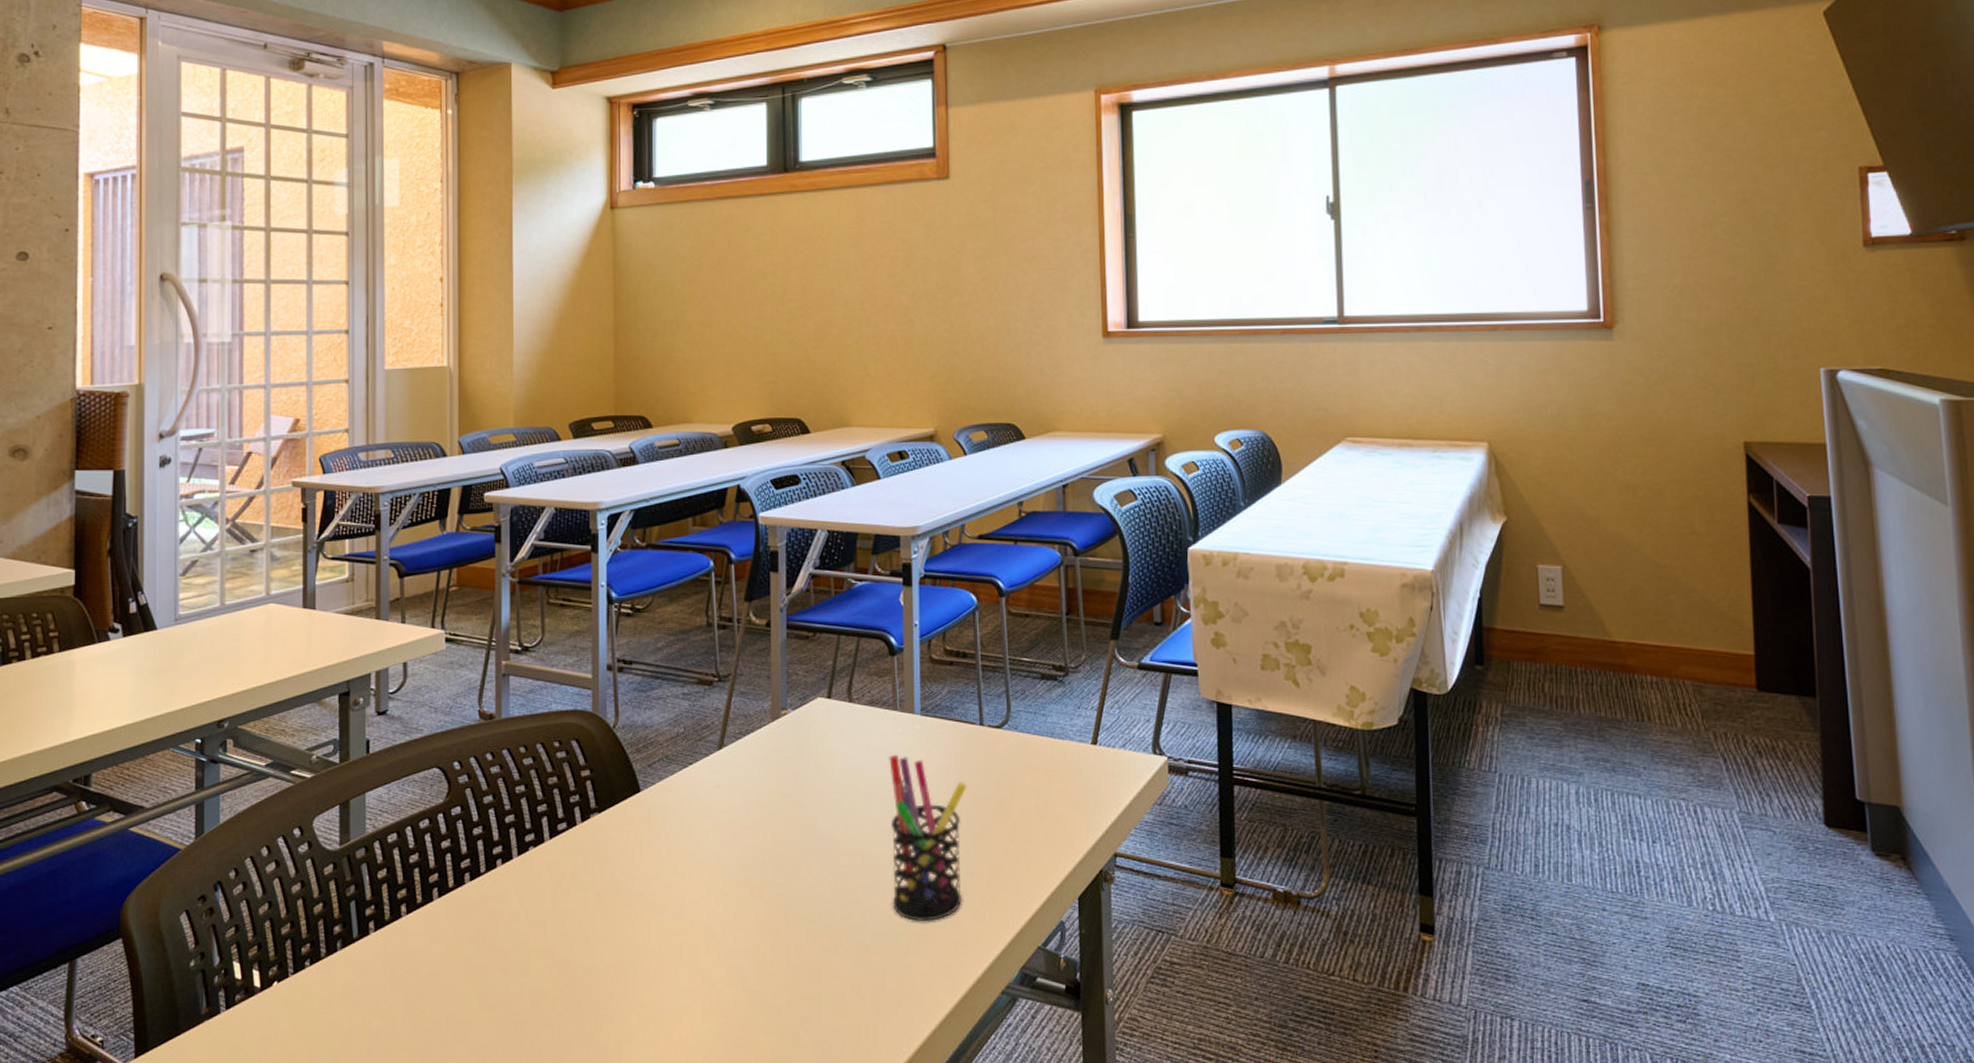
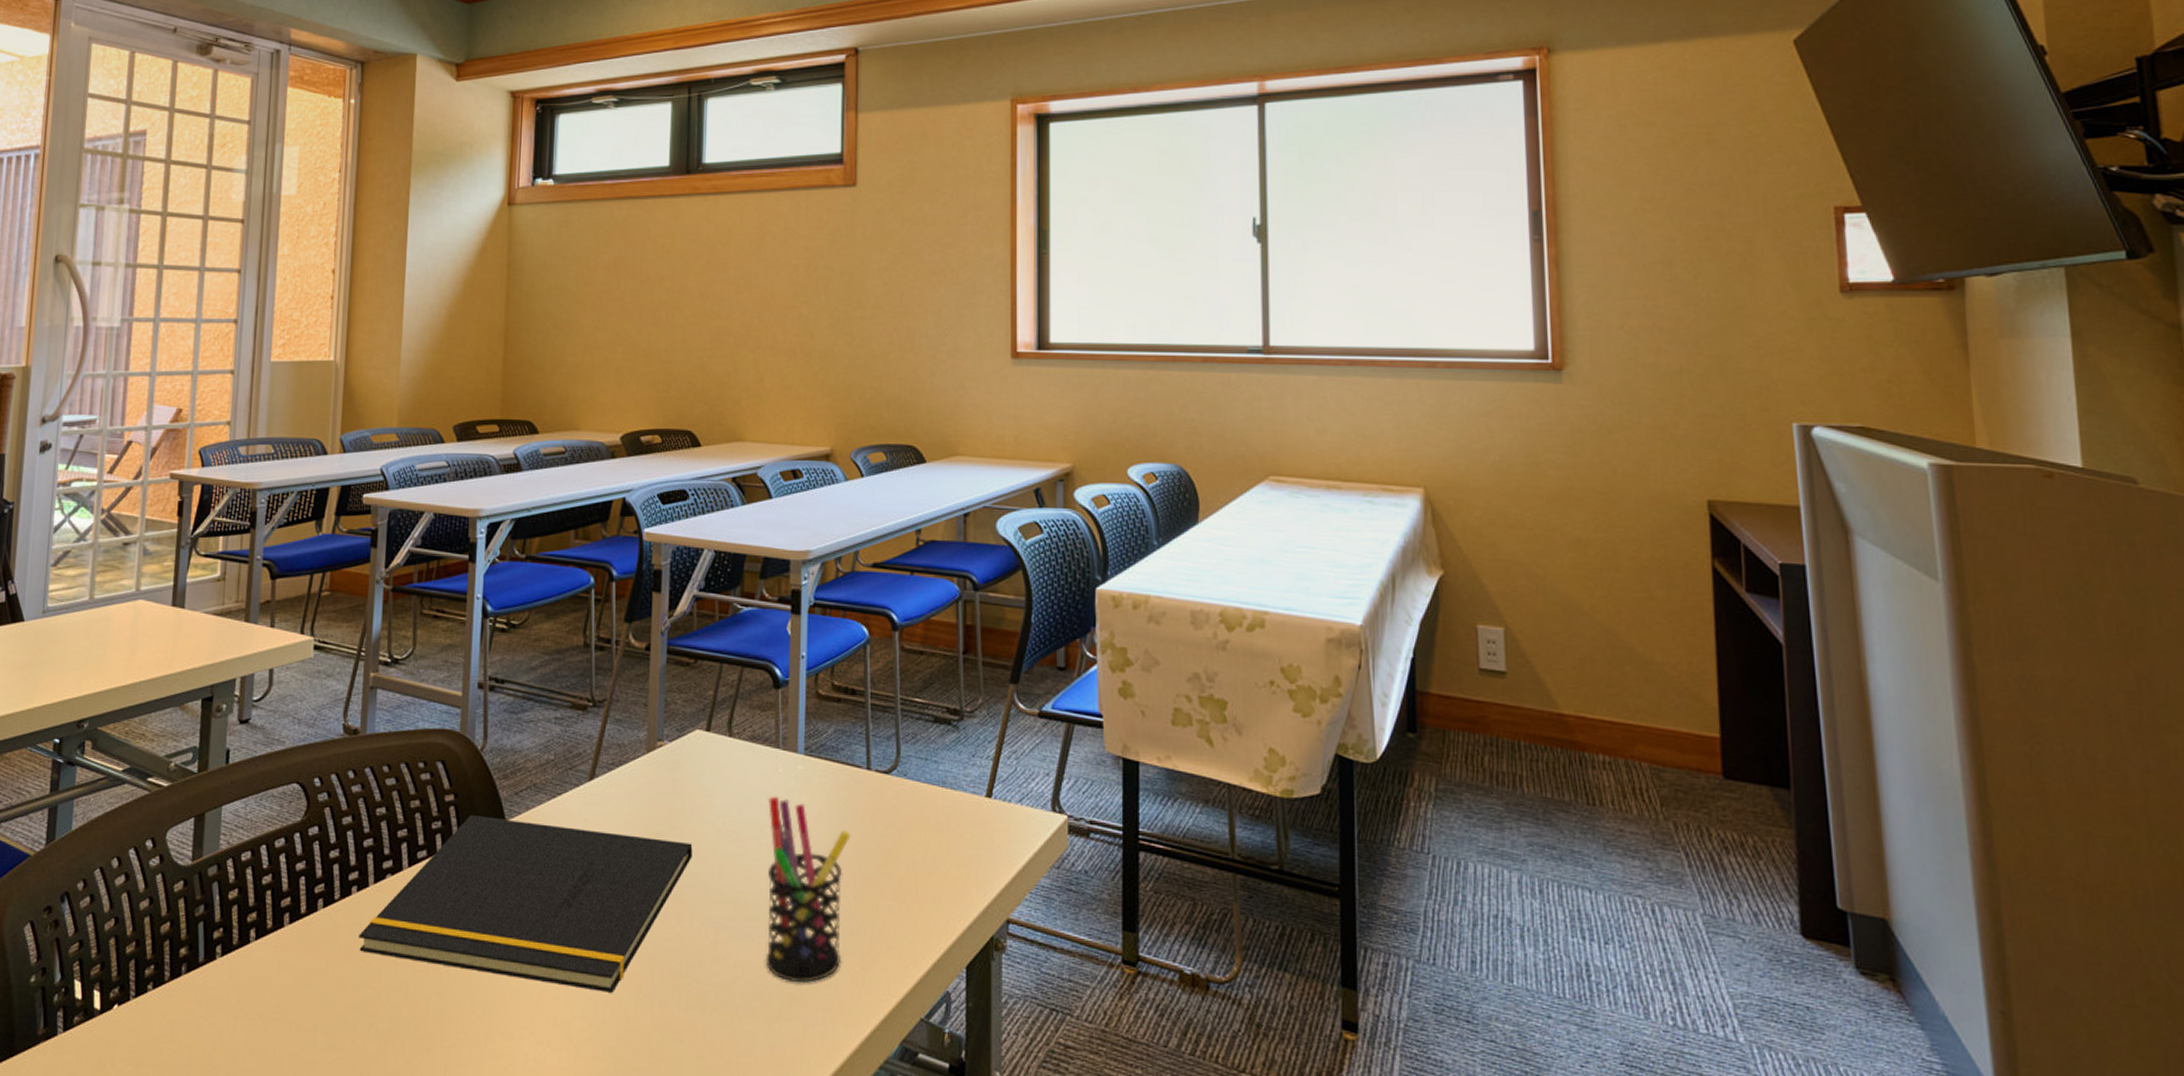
notepad: none [506,788,820,941] -> present [358,815,693,993]

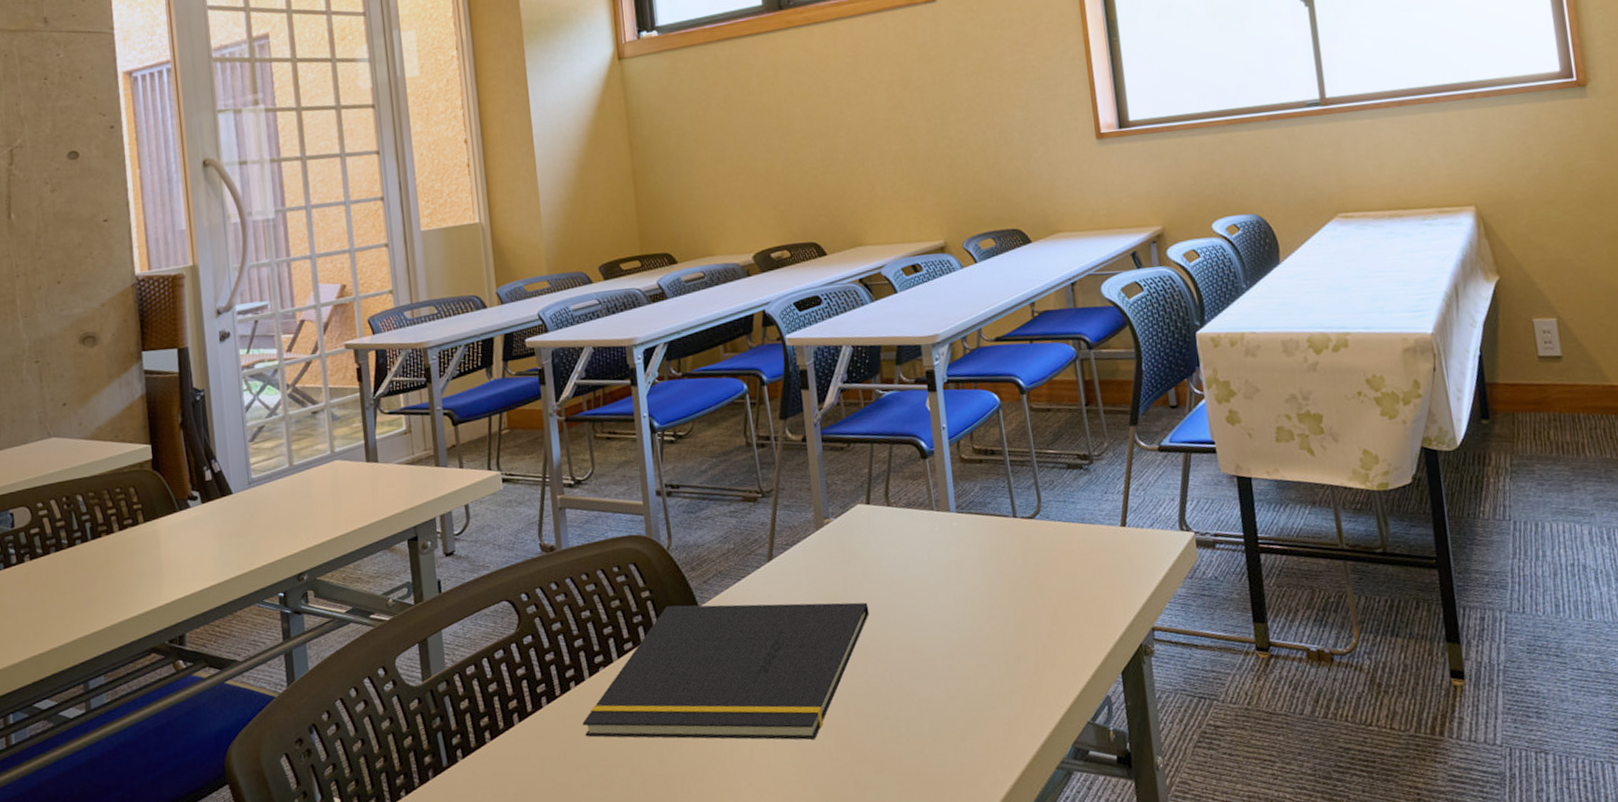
pen holder: present [765,796,851,984] -> none [929,551,1012,708]

